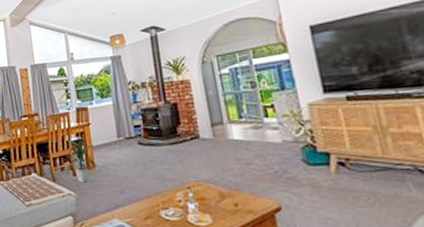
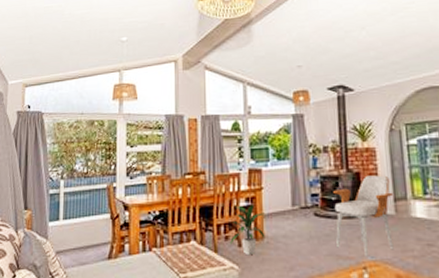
armchair: none [154,103,215,178] -> present [333,175,394,257]

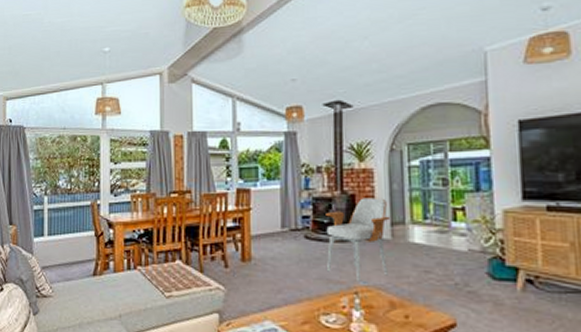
indoor plant: present [230,203,266,256] -> none [216,224,253,277]

